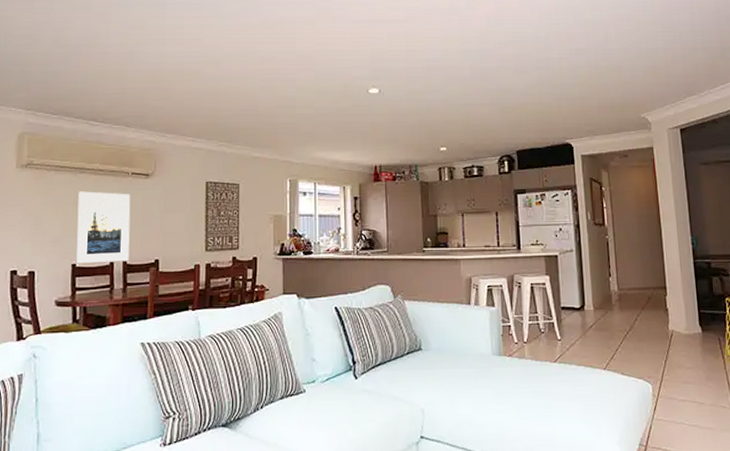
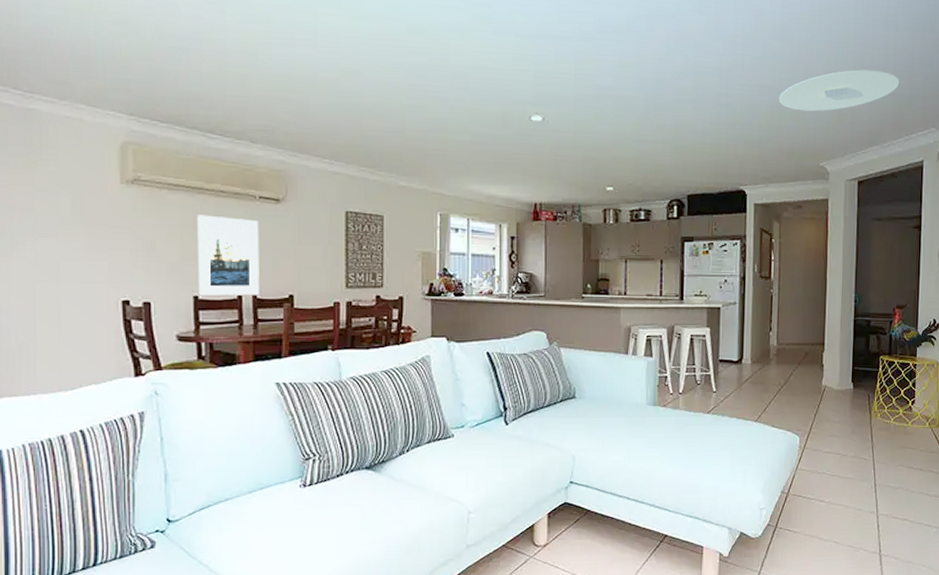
ceiling light: none [595,29,709,69] -> present [779,69,900,112]

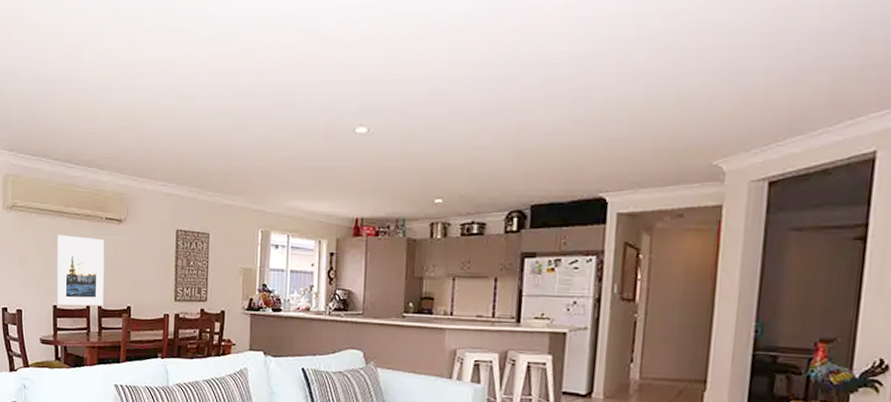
ceiling light: present [779,69,900,112] -> none [658,38,844,99]

